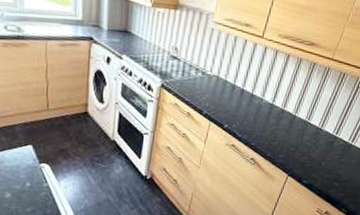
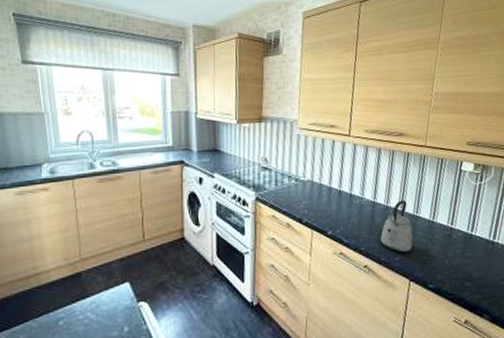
kettle: none [270,106,302,152] -> present [380,200,413,253]

